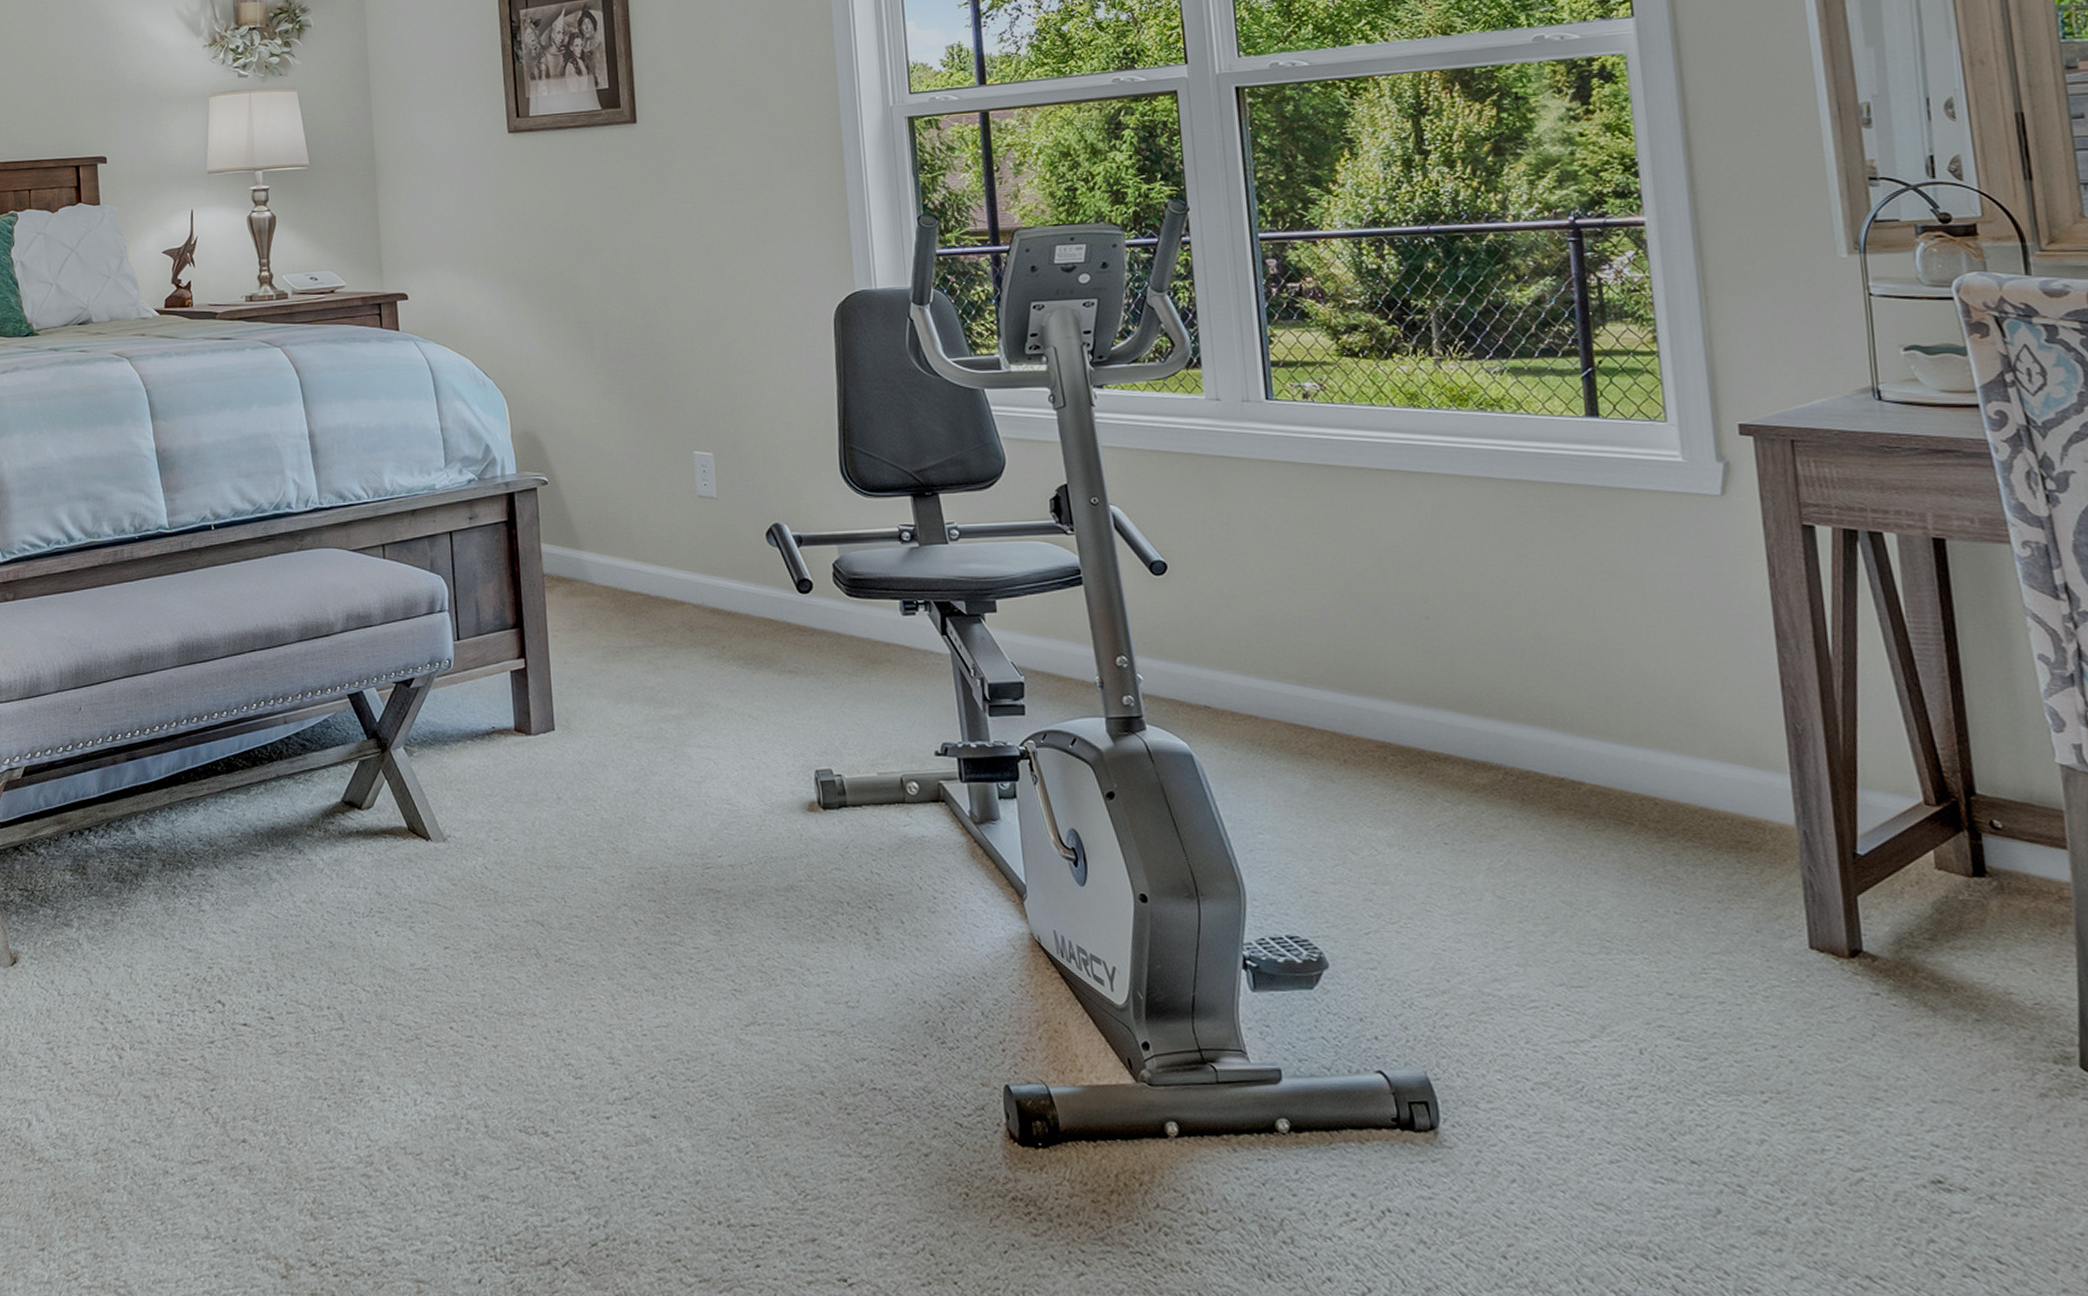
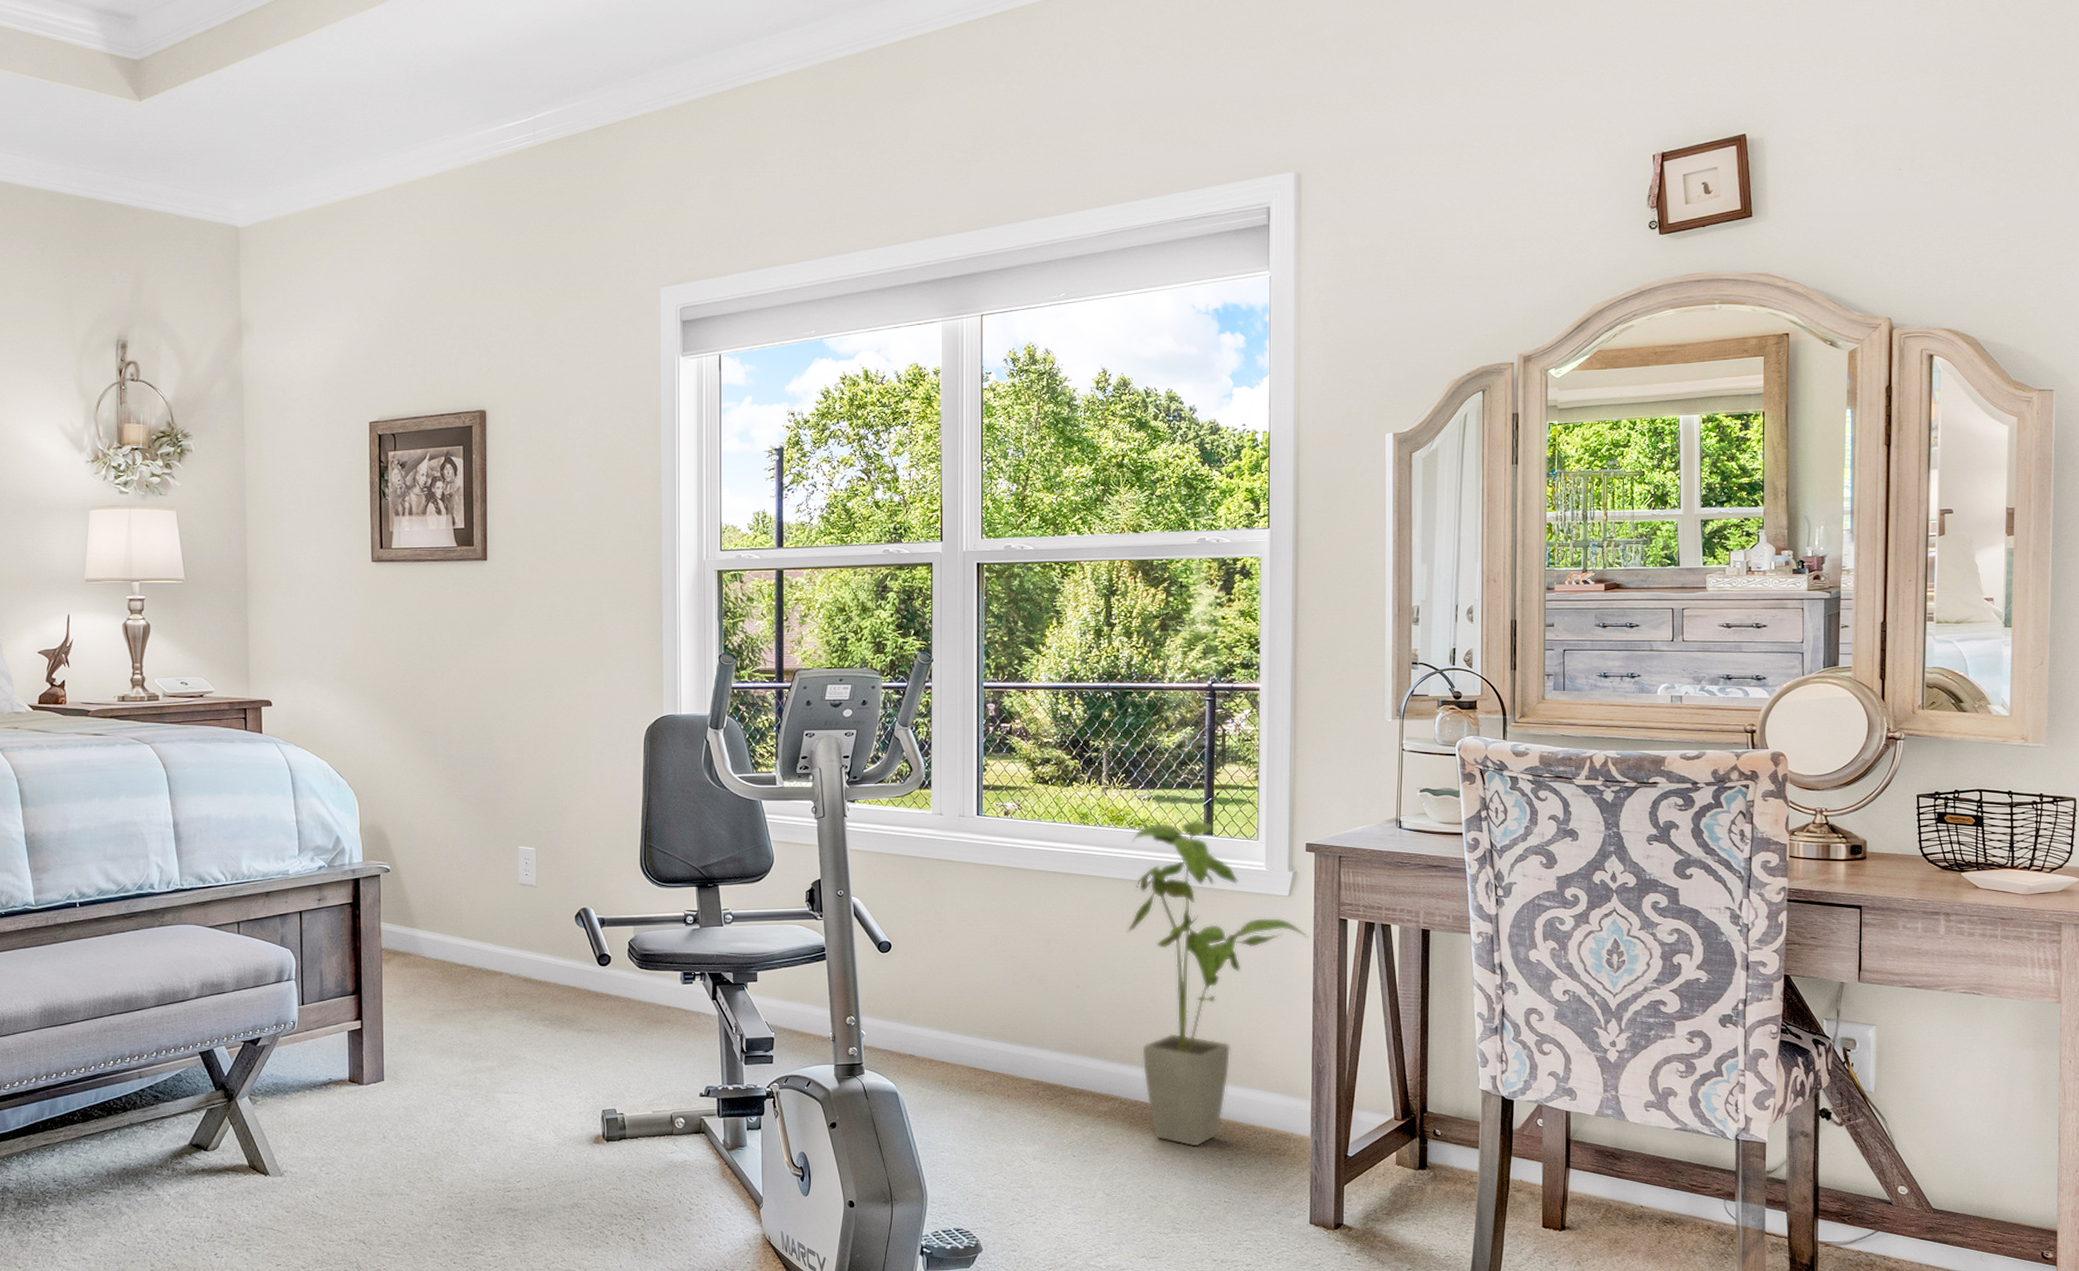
house plant: none [1482,397,1759,837] -> present [1127,820,1309,1148]

